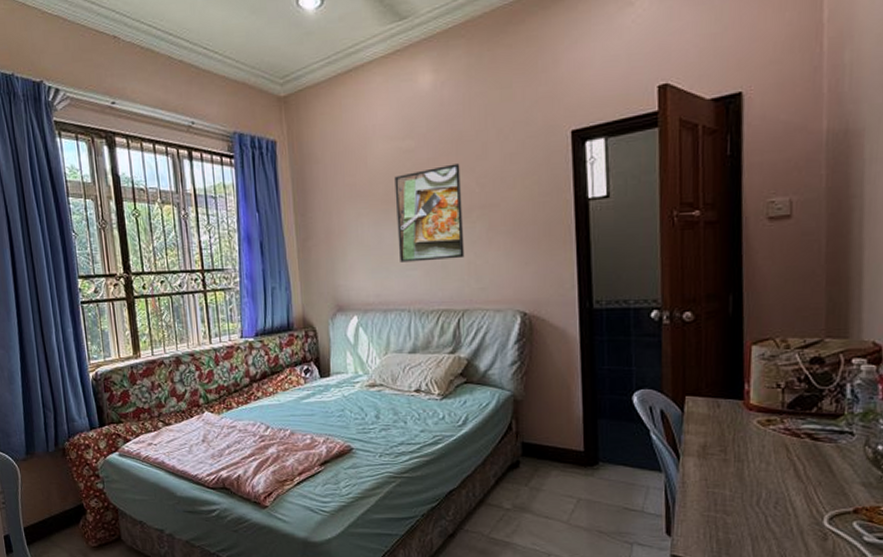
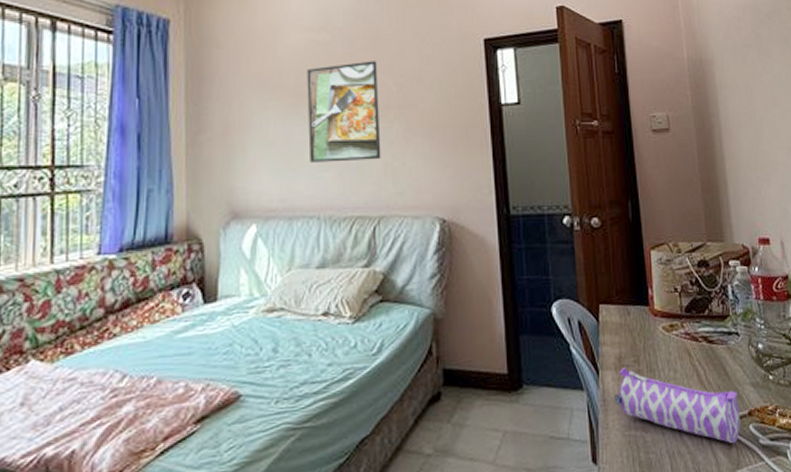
pencil case: none [695,455,843,537] -> present [614,367,741,444]

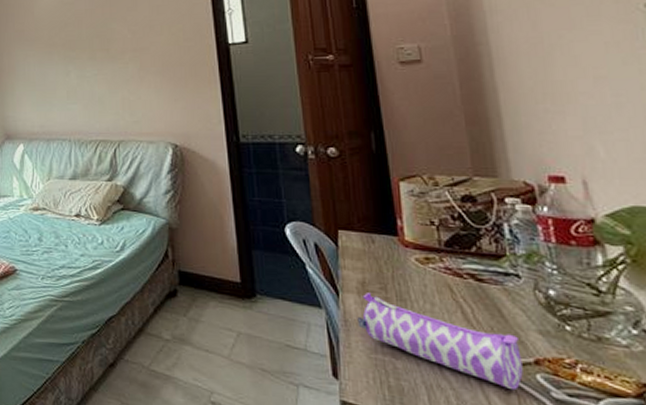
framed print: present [307,61,381,162] -> none [57,14,119,97]

